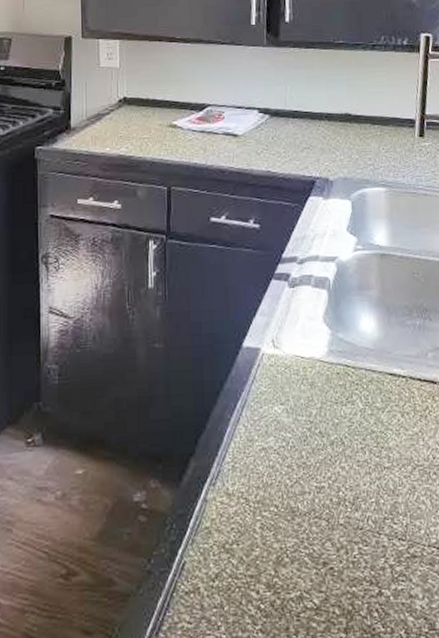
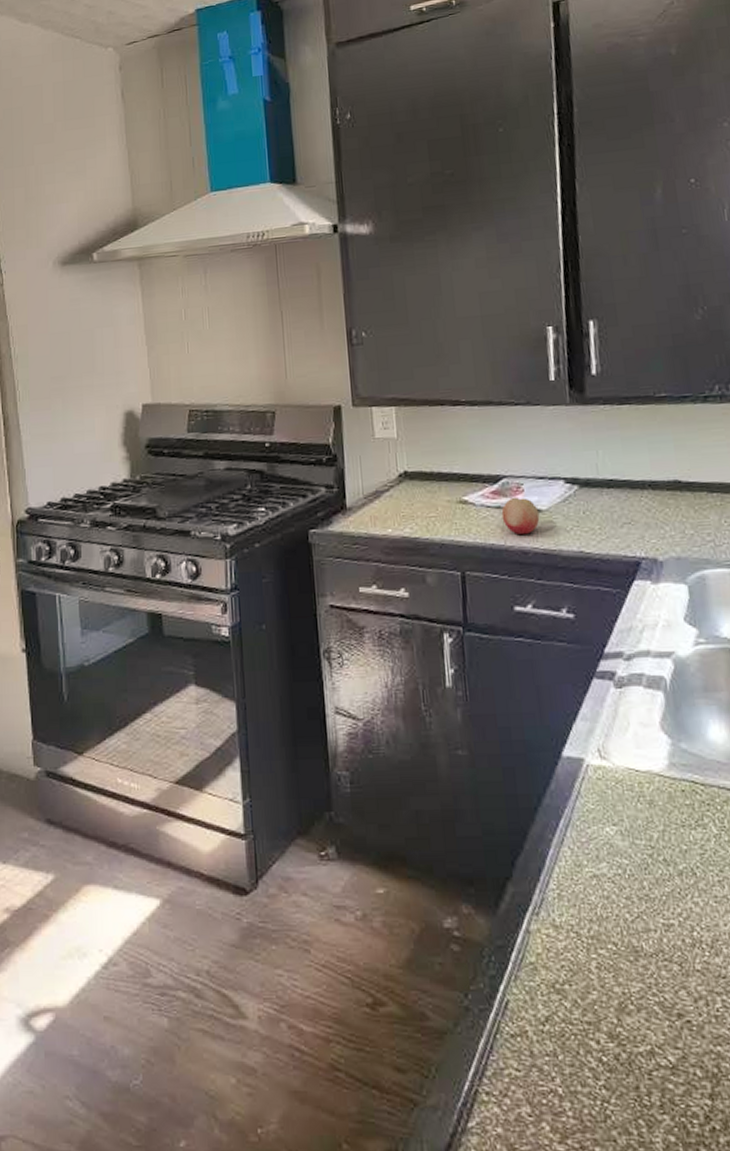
fruit: none [204,123,236,155] -> present [501,497,540,534]

